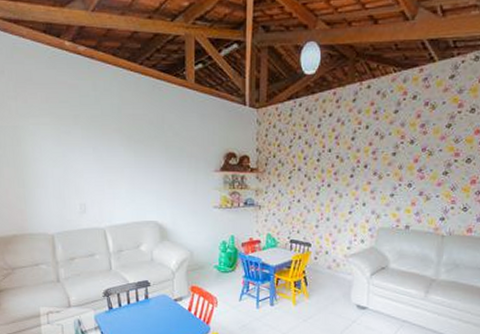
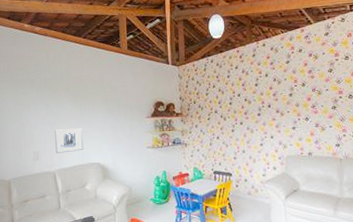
wall art: none [104,179,138,207] -> present [55,128,84,154]

